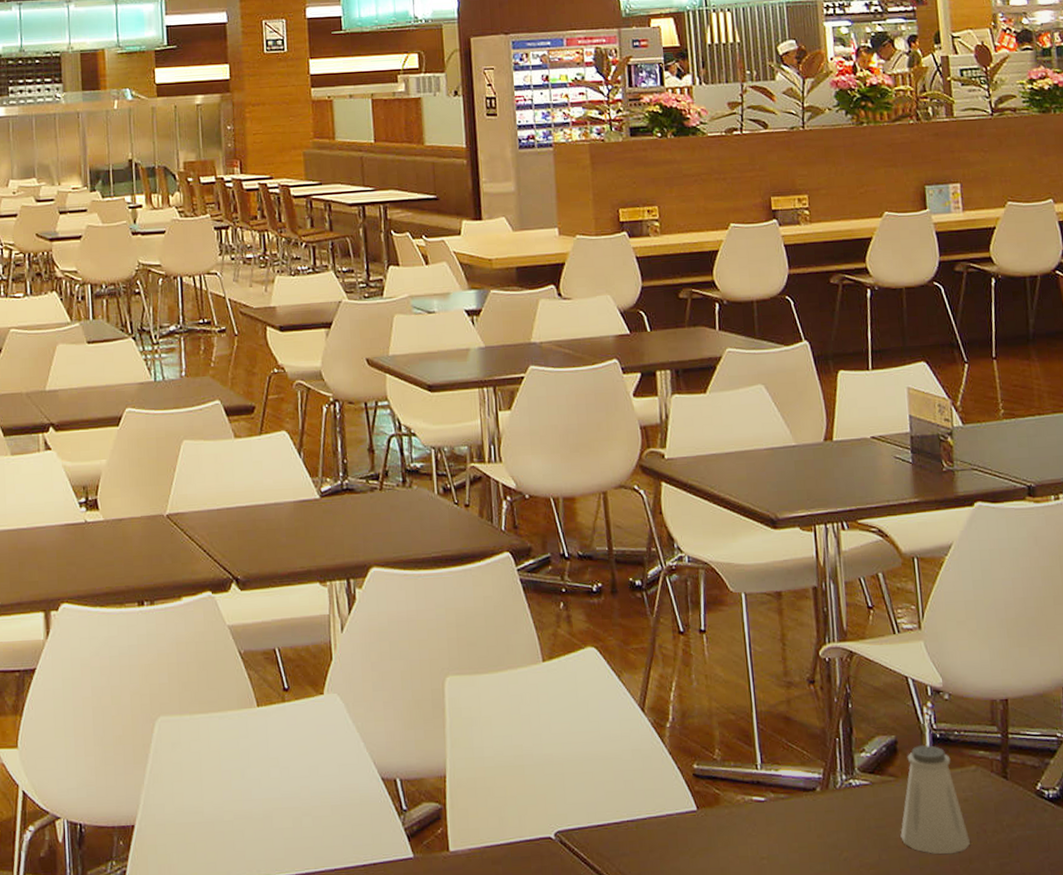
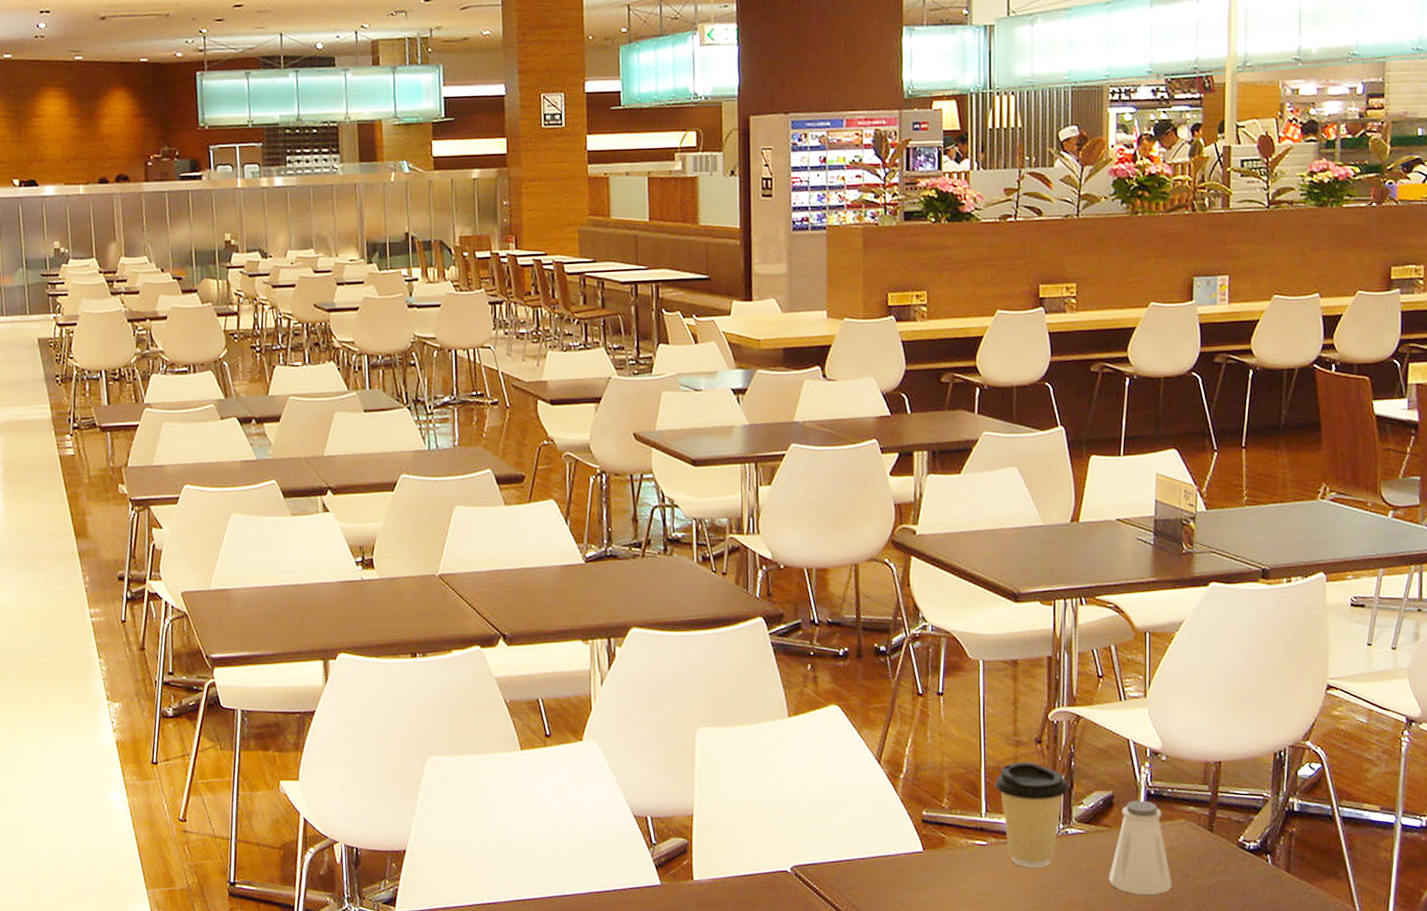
coffee cup: none [768,705,848,827] -> present [994,762,1068,868]

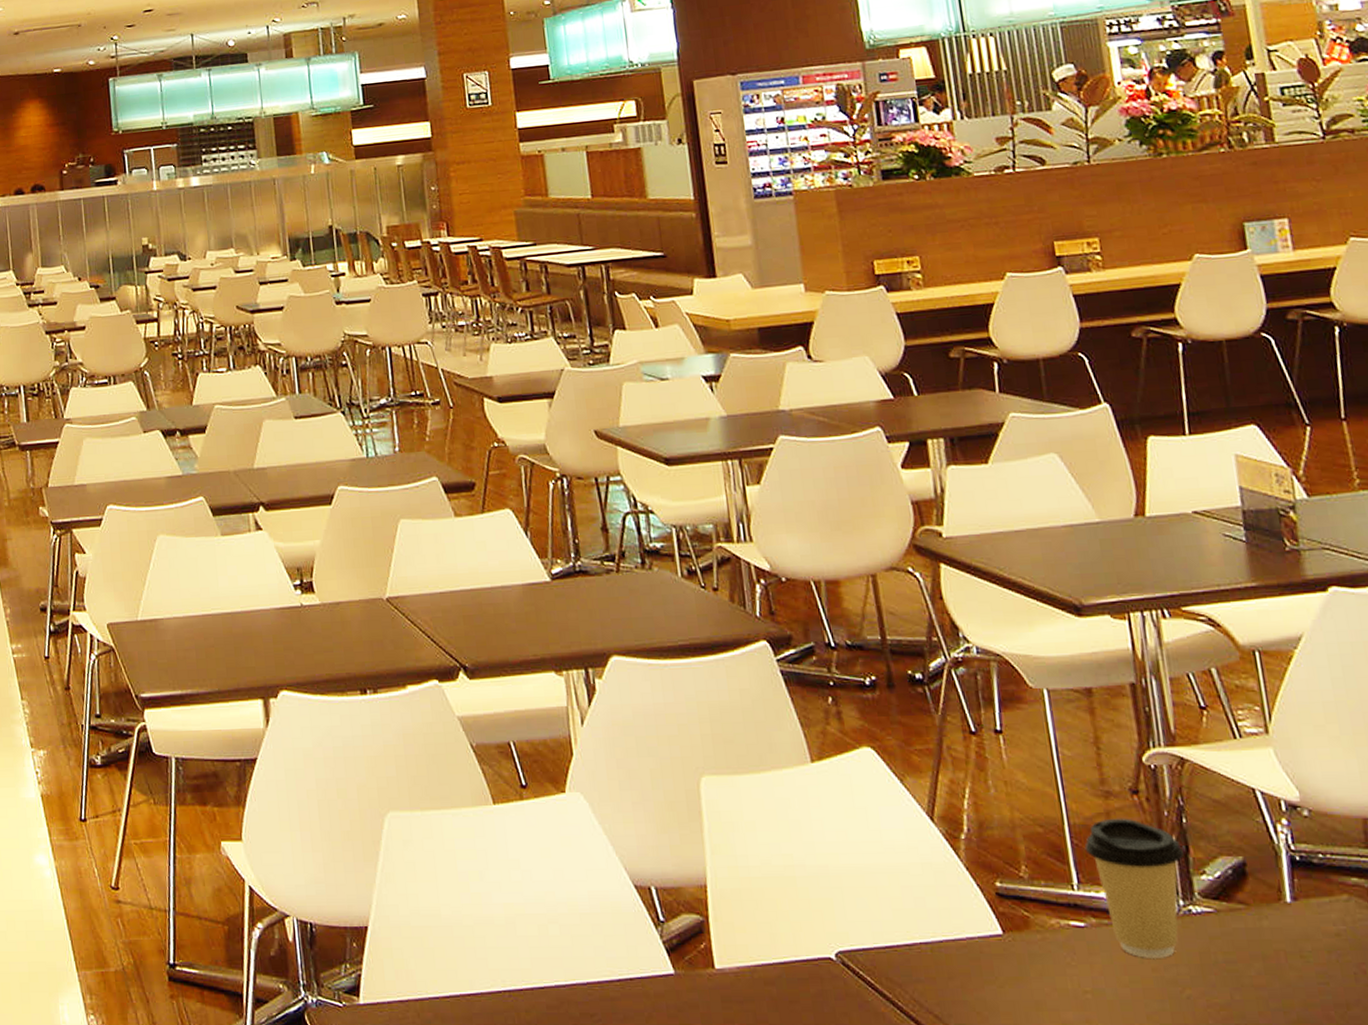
saltshaker: present [1109,799,1172,895] -> none [1256,868,1346,998]

